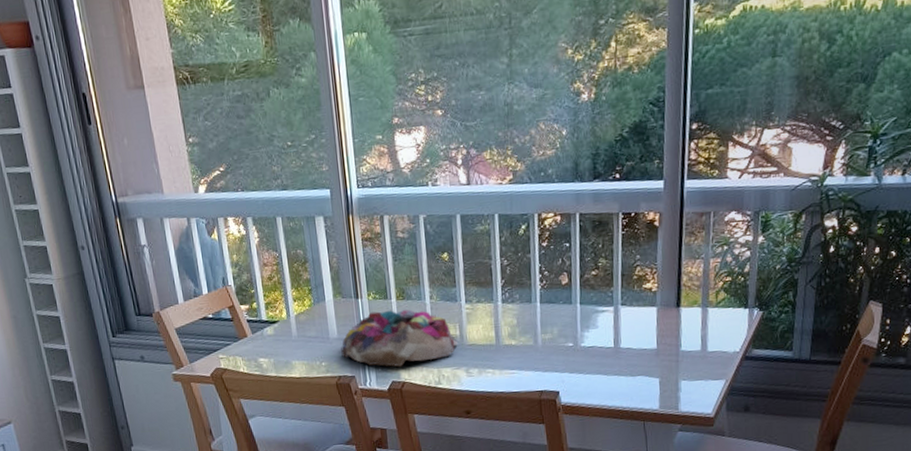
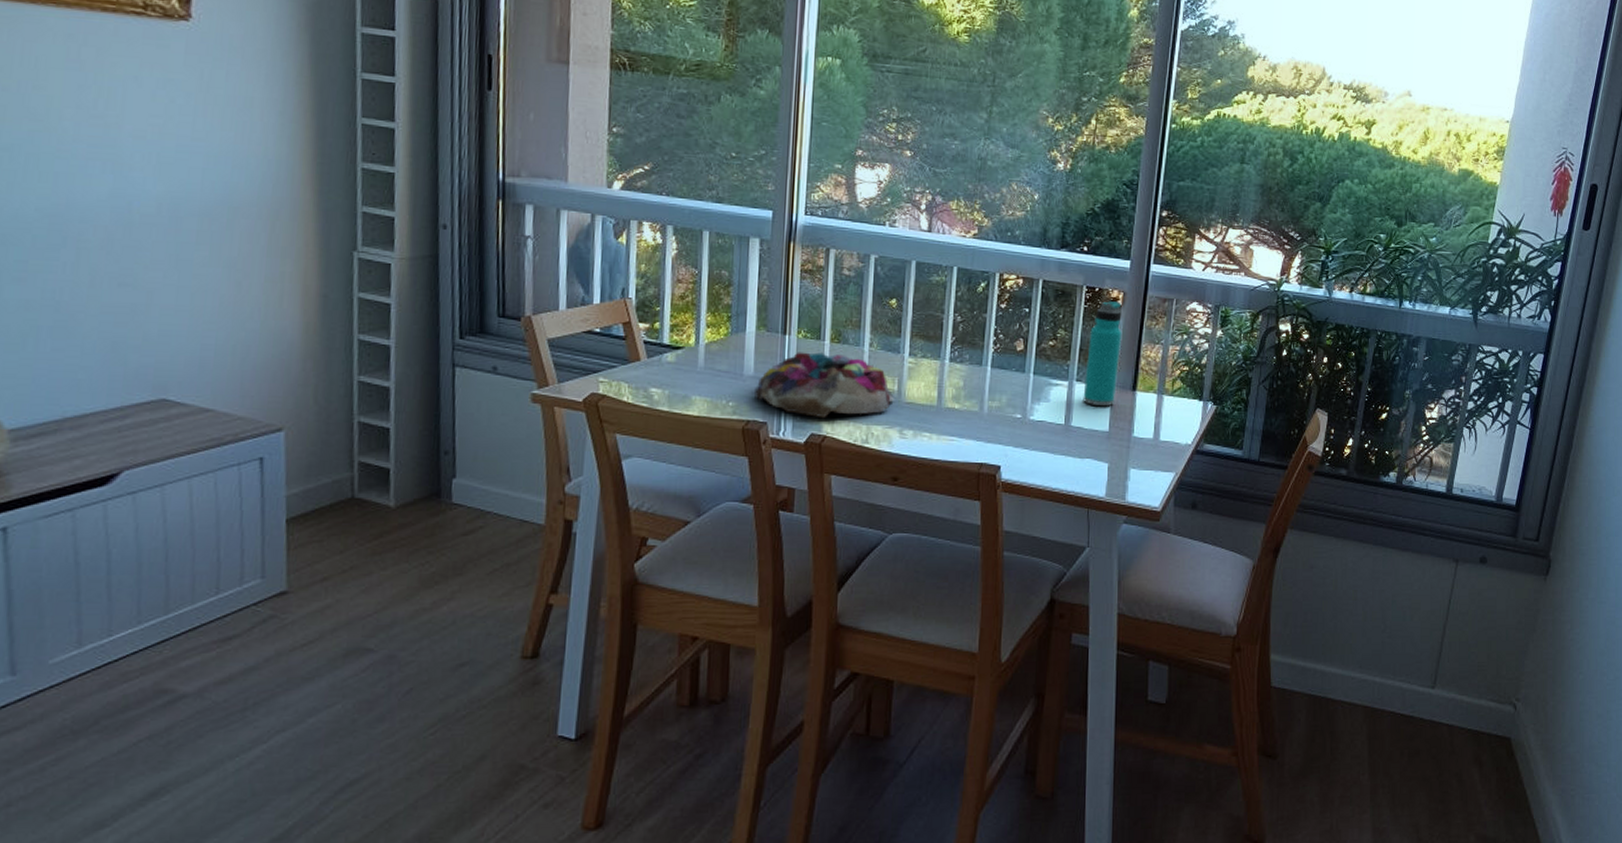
water bottle: none [629,223,662,327] -> present [1083,301,1122,407]

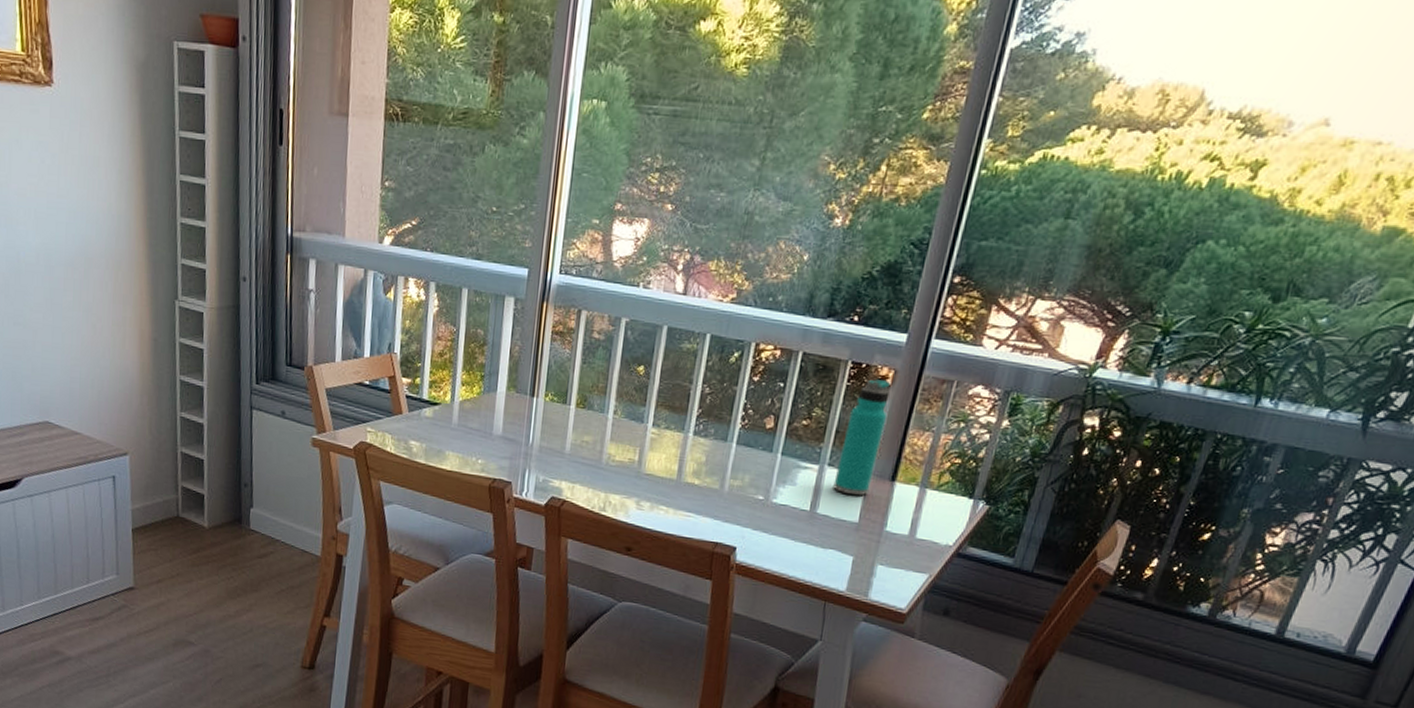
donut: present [755,352,894,419] -> none [502,415,634,483]

